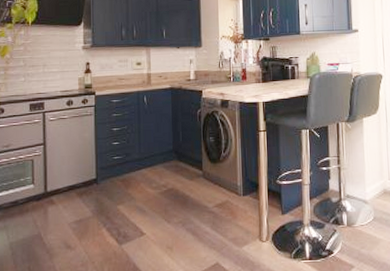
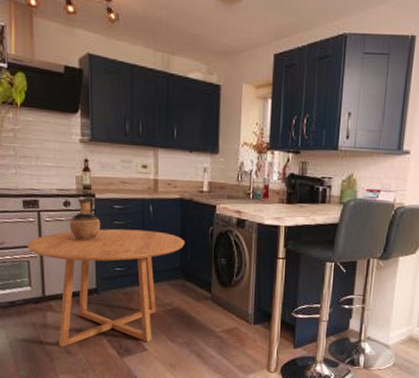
dining table: none [32,119,177,242] -> present [27,228,185,347]
ceramic jug: none [71,94,101,136] -> present [69,196,101,242]

